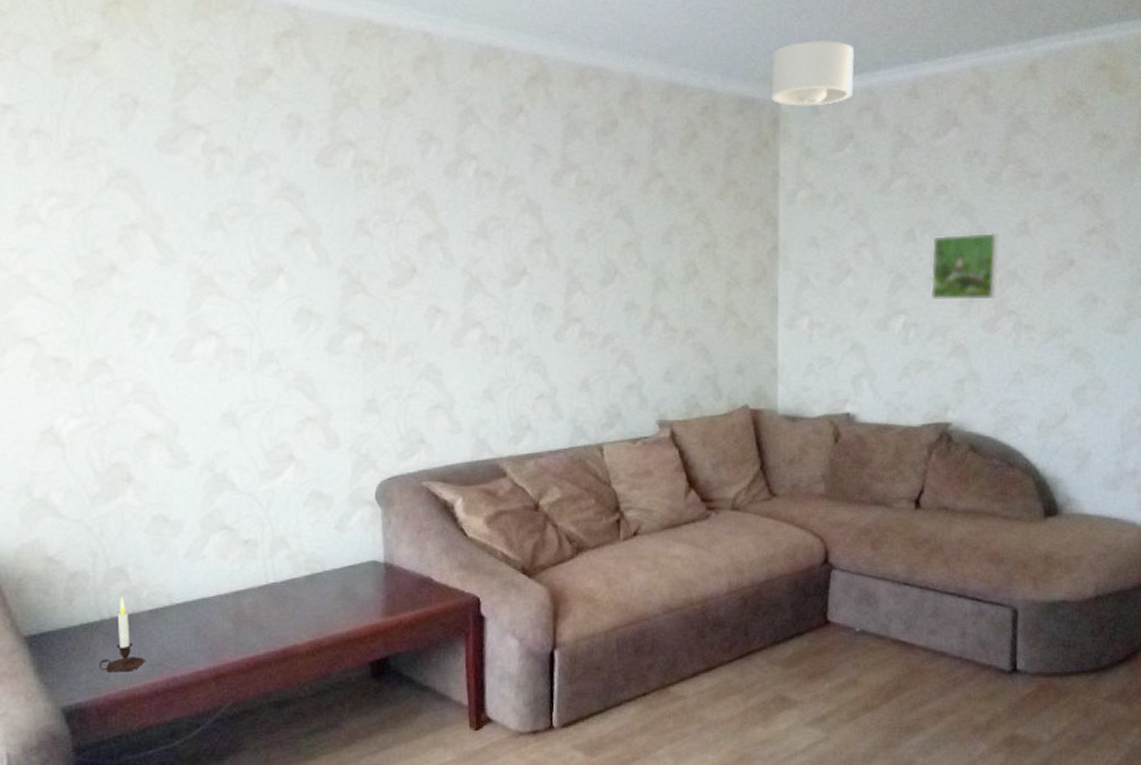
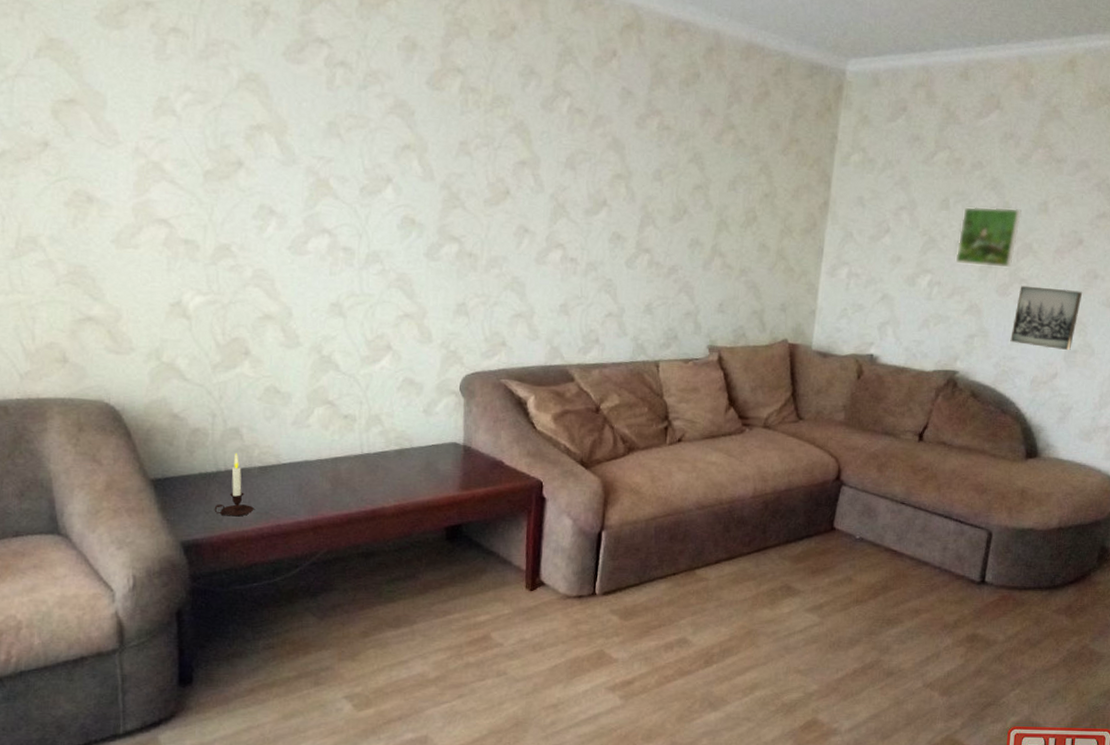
ceiling light: present [770,41,854,106] -> none [838,16,917,78]
wall art: none [1006,317,1083,387] -> present [1010,285,1083,350]

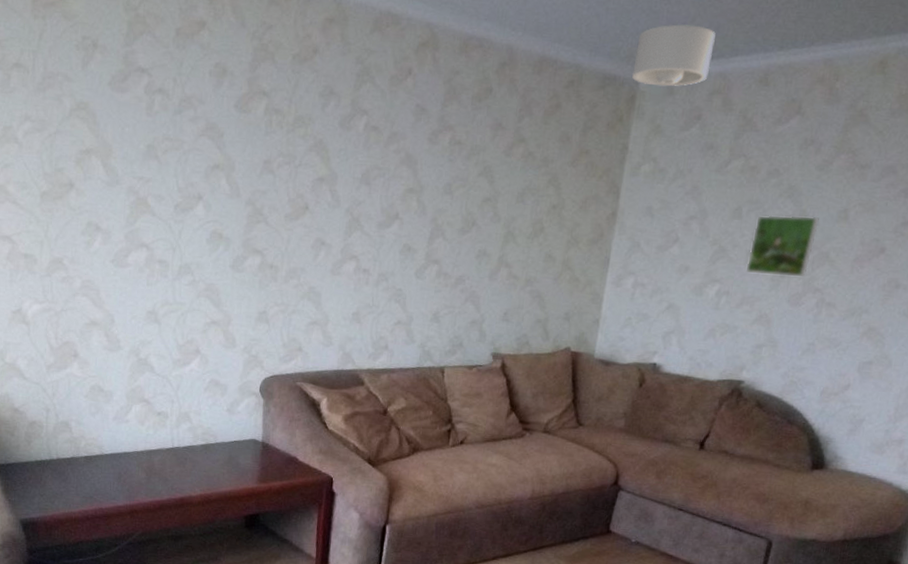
candle: present [214,453,254,517] -> none [47,444,81,500]
ceiling light: none [838,16,917,78] -> present [631,24,716,87]
wall art: present [1010,285,1083,350] -> none [800,295,882,361]

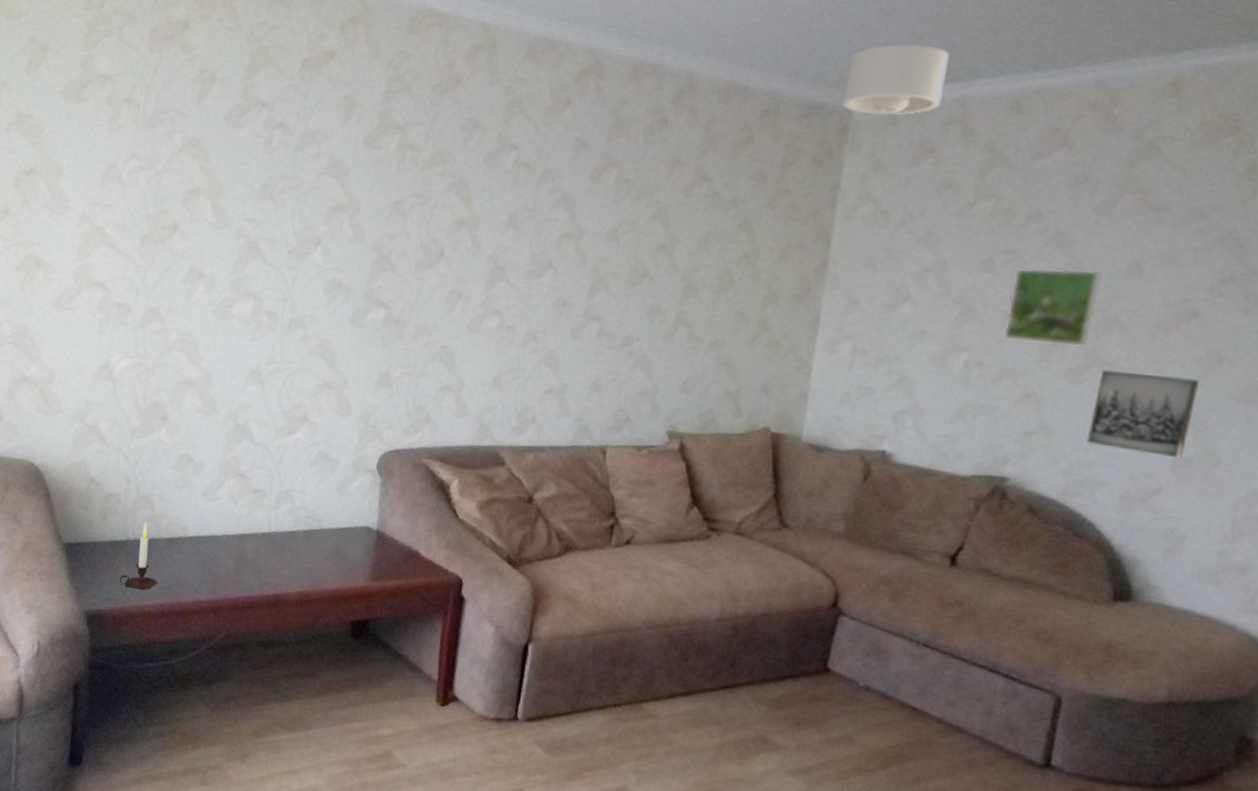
candle: none [47,444,81,500] -> present [119,522,158,590]
wall art: none [800,295,882,361] -> present [1087,369,1200,458]

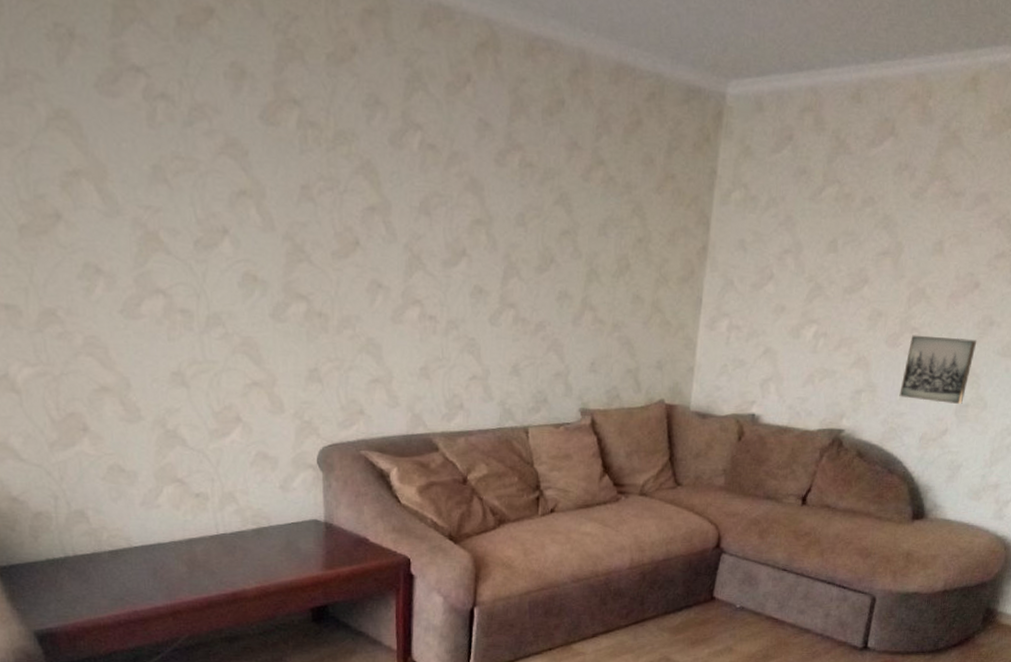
candle: present [119,522,158,590] -> none [65,538,108,604]
ceiling light: present [842,44,949,115] -> none [717,29,805,102]
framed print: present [1003,268,1102,345] -> none [843,248,915,315]

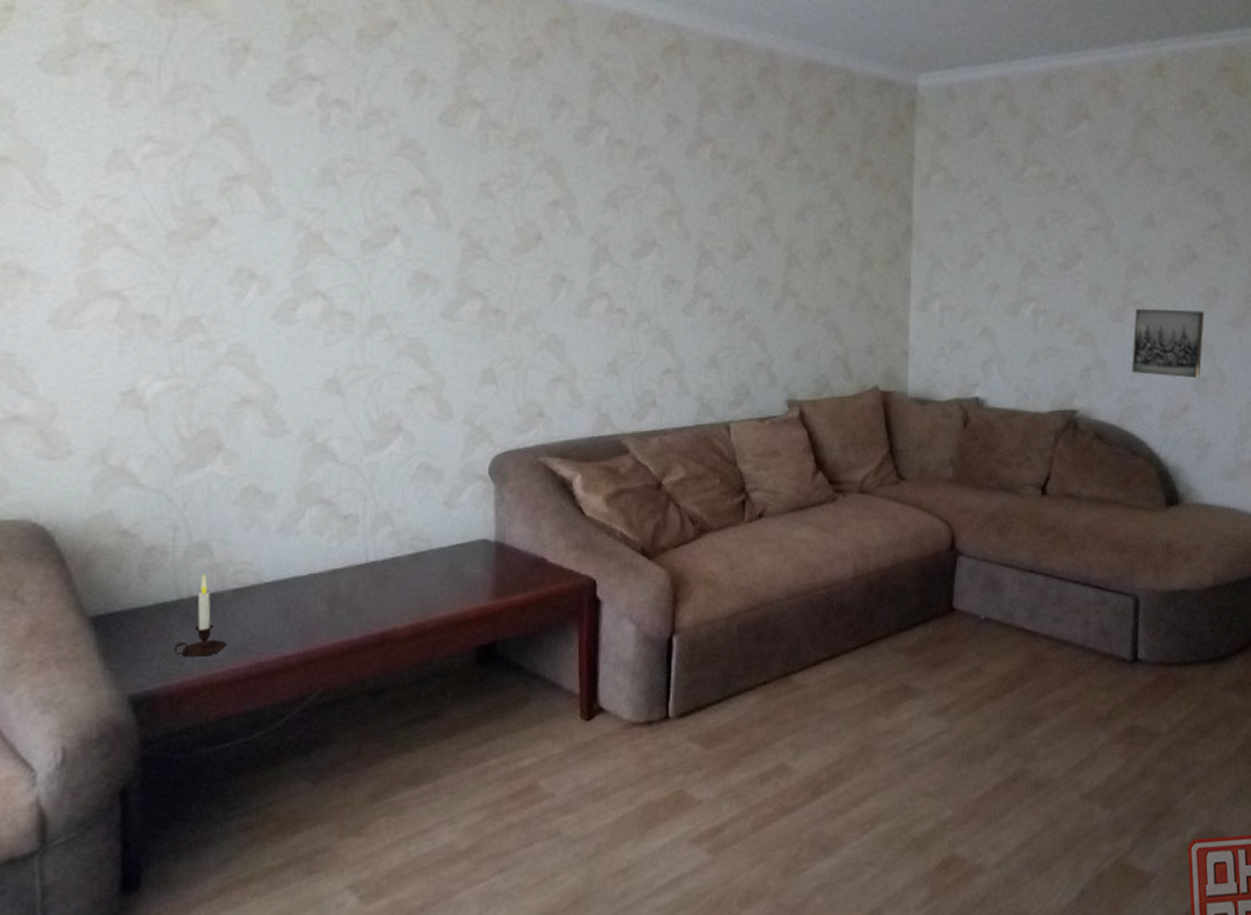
candle: none [65,538,108,604] -> present [173,575,227,657]

